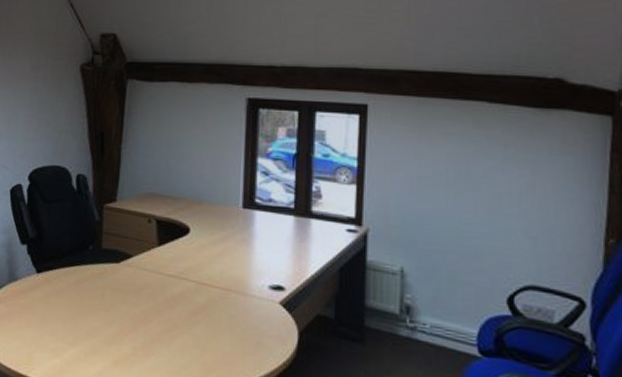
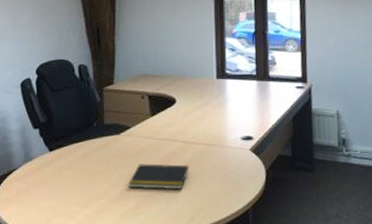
notepad: none [125,302,201,341] -> present [128,163,189,190]

